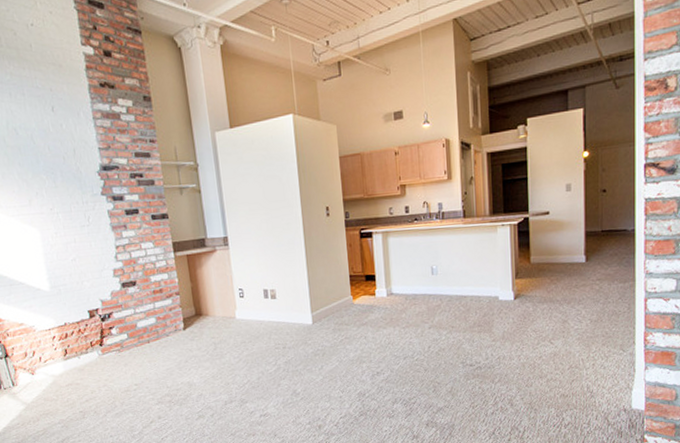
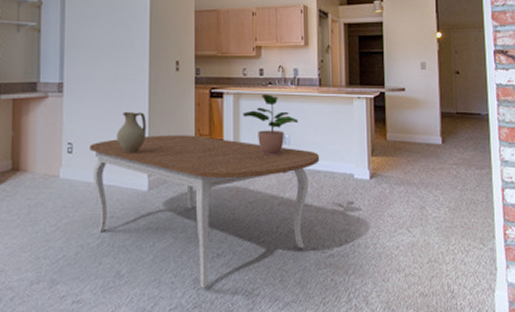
dining table: none [258,273,466,400] -> present [90,135,320,288]
ceramic jug: none [280,257,306,294] -> present [117,111,146,153]
potted plant: none [391,230,445,286] -> present [242,94,299,155]

